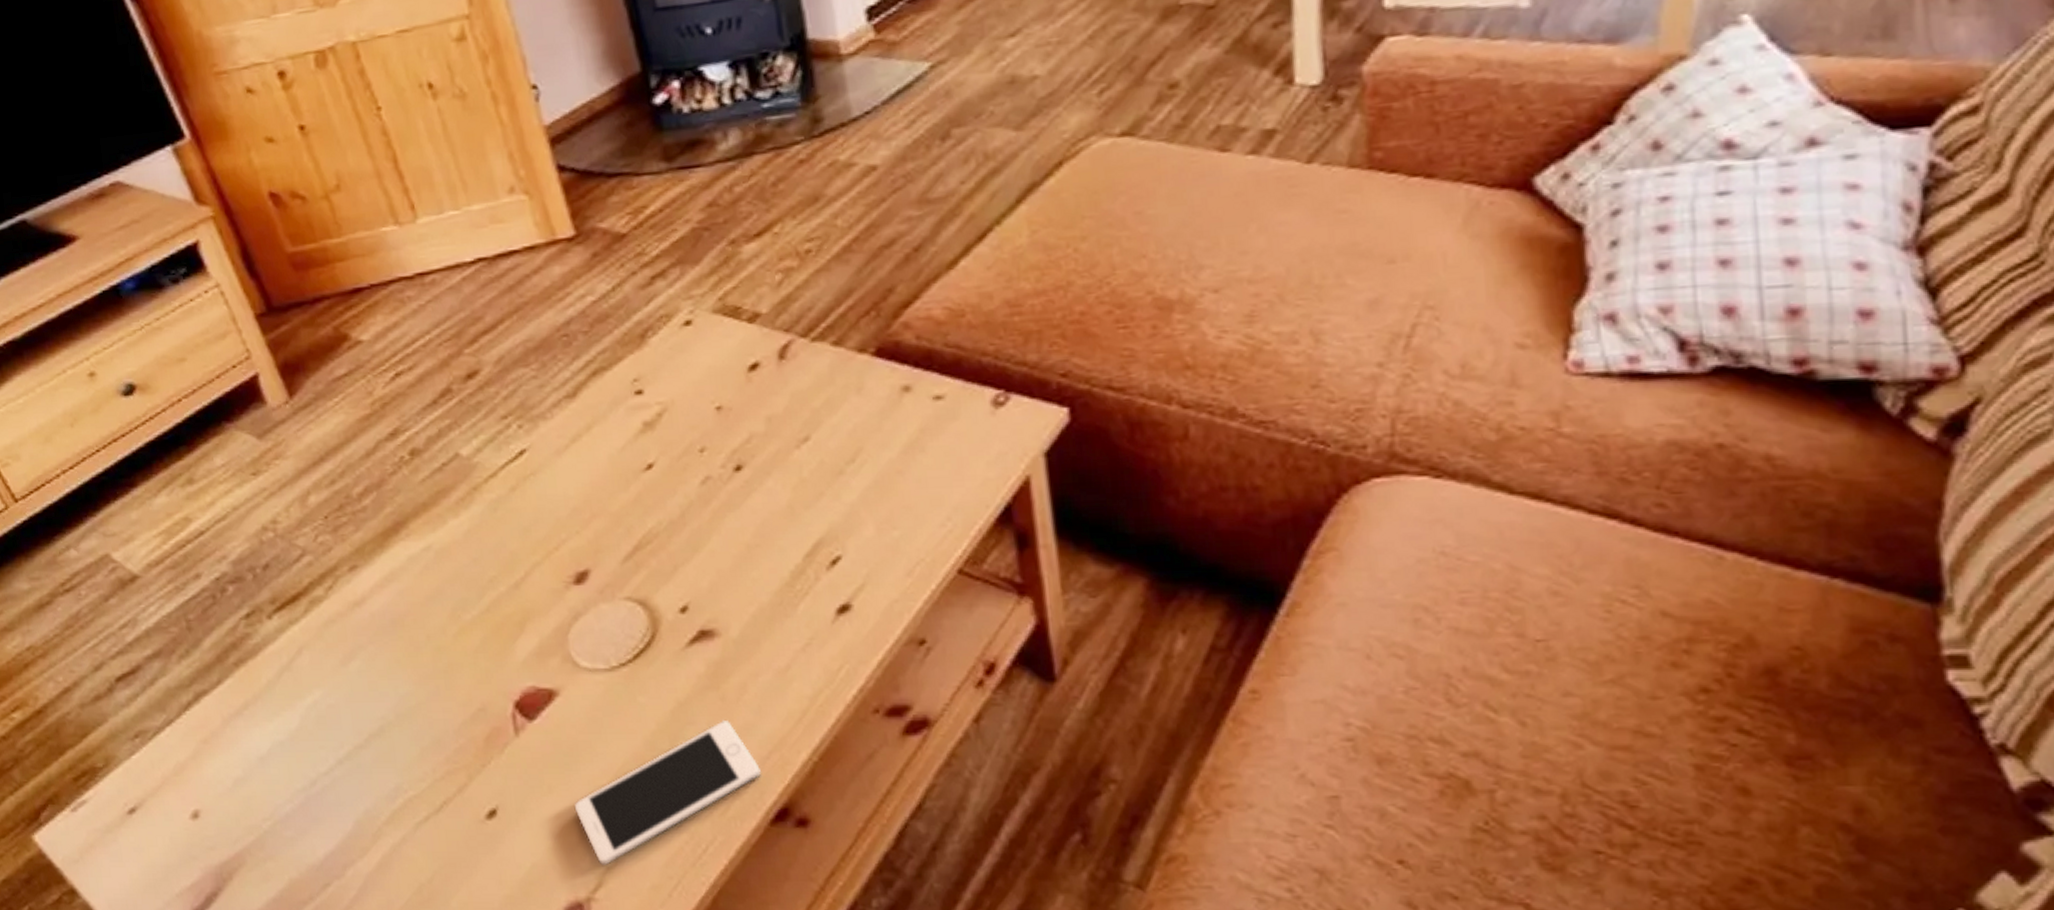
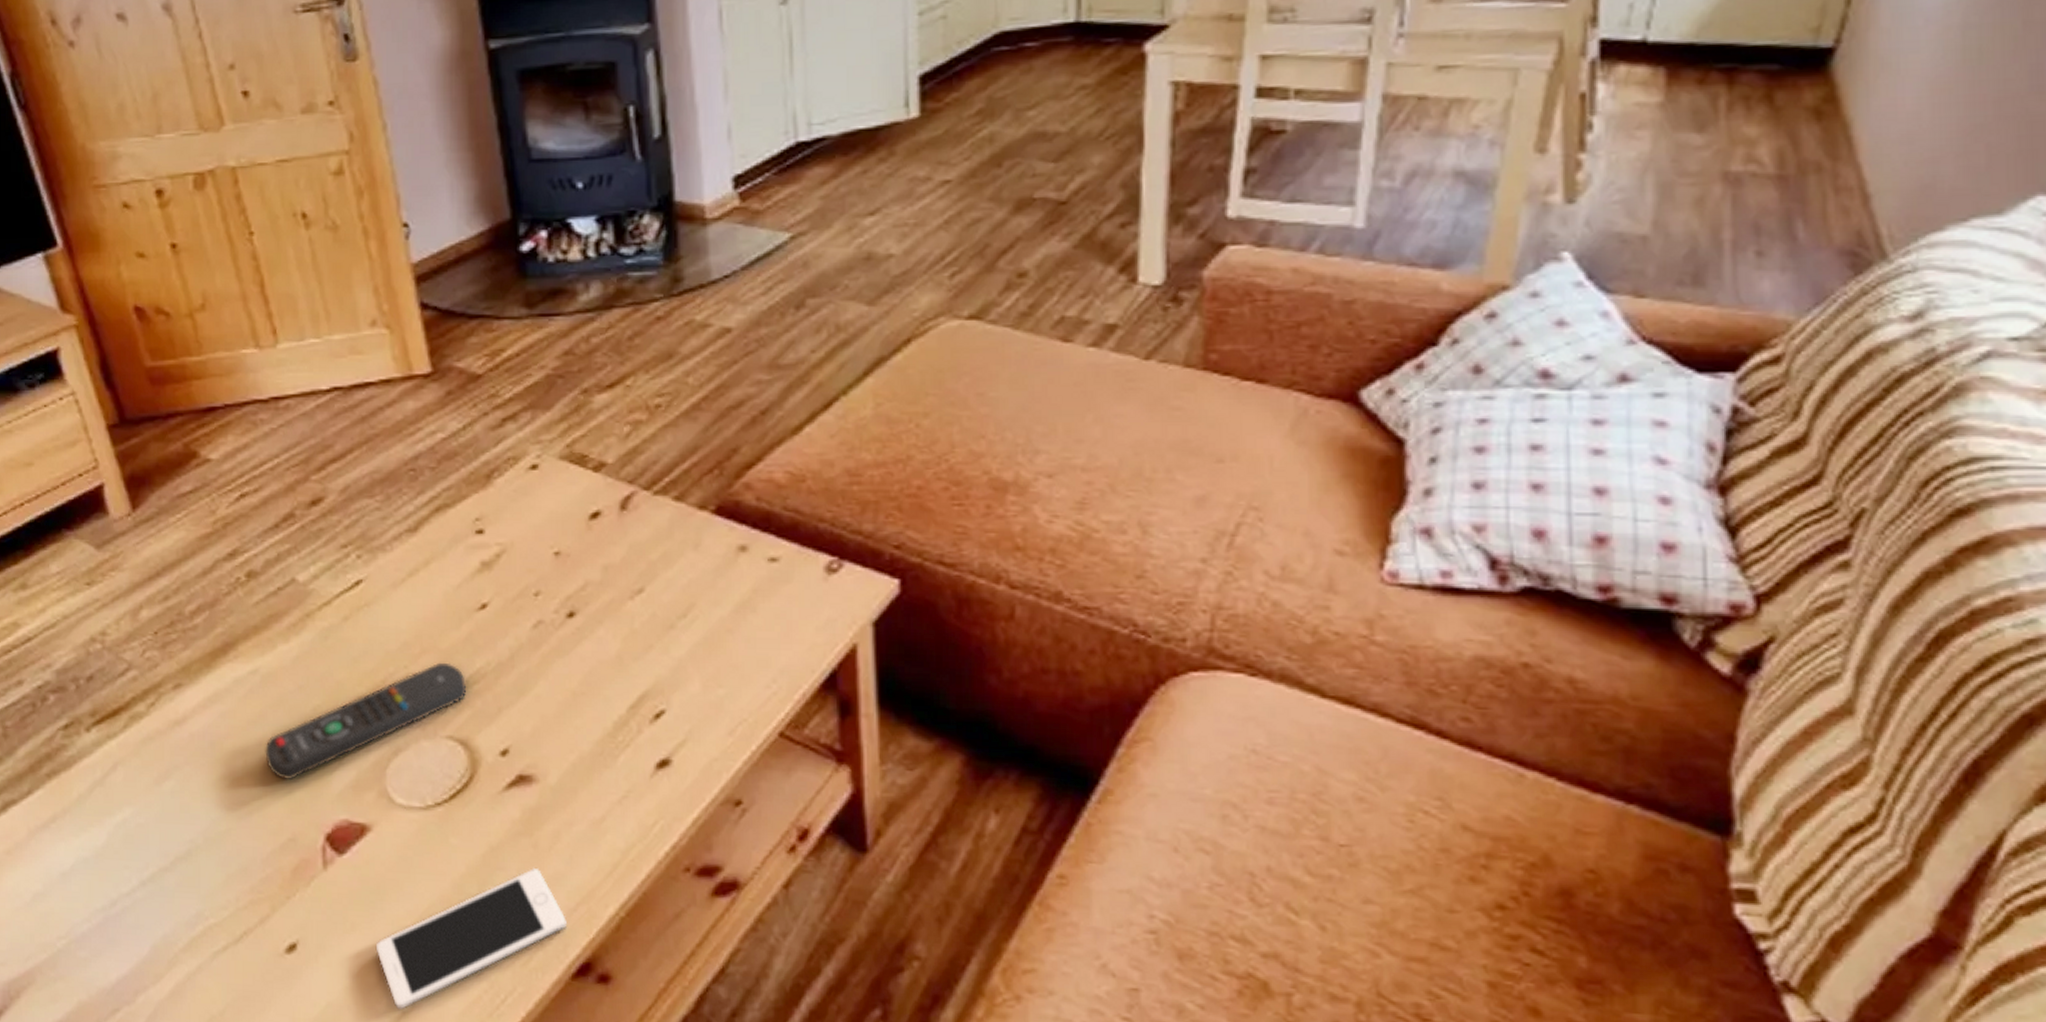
remote control: none [446,525,641,652] -> present [265,662,467,781]

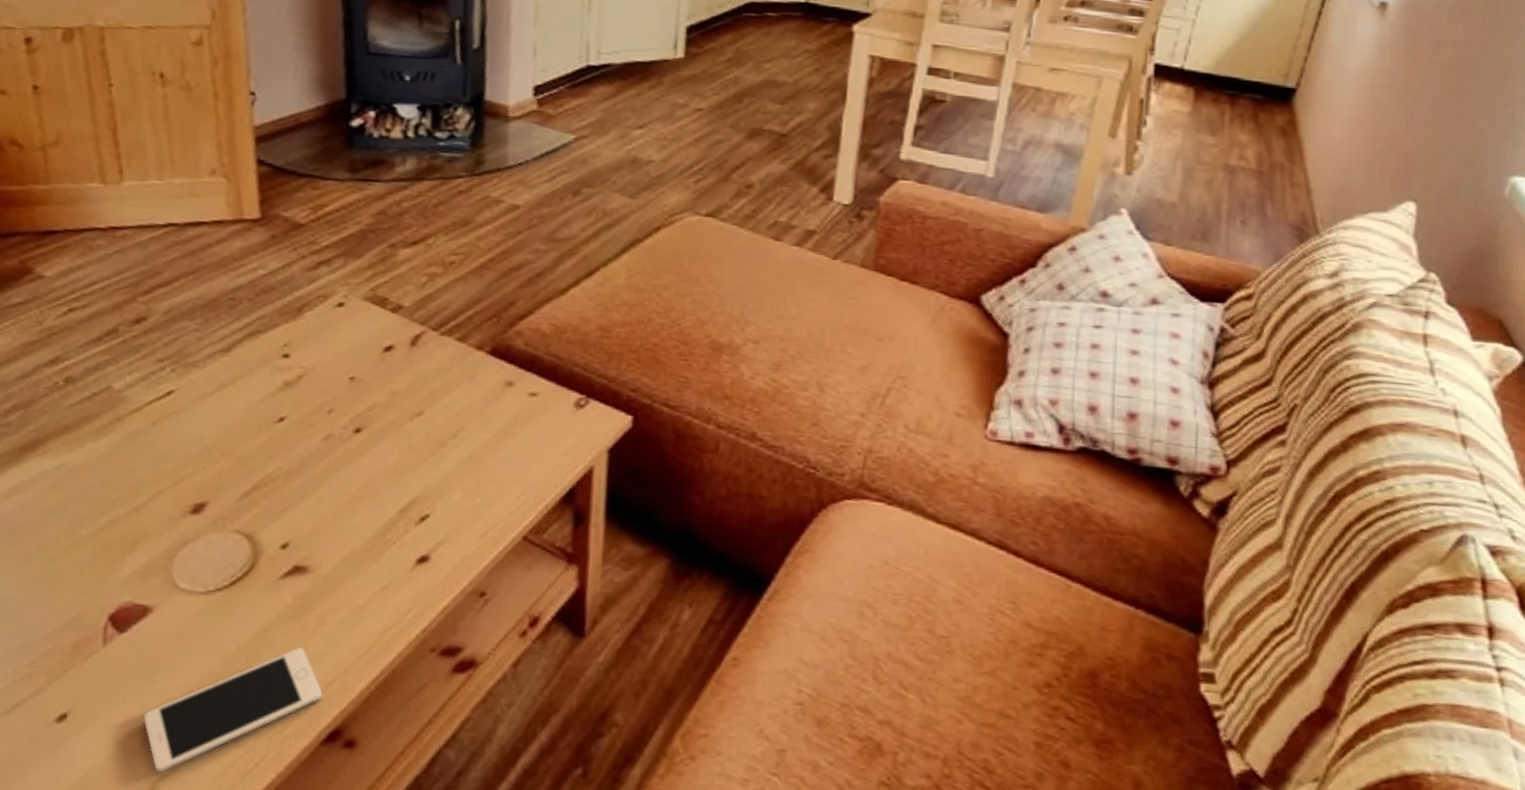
remote control: present [265,662,467,781] -> none [60,465,258,566]

